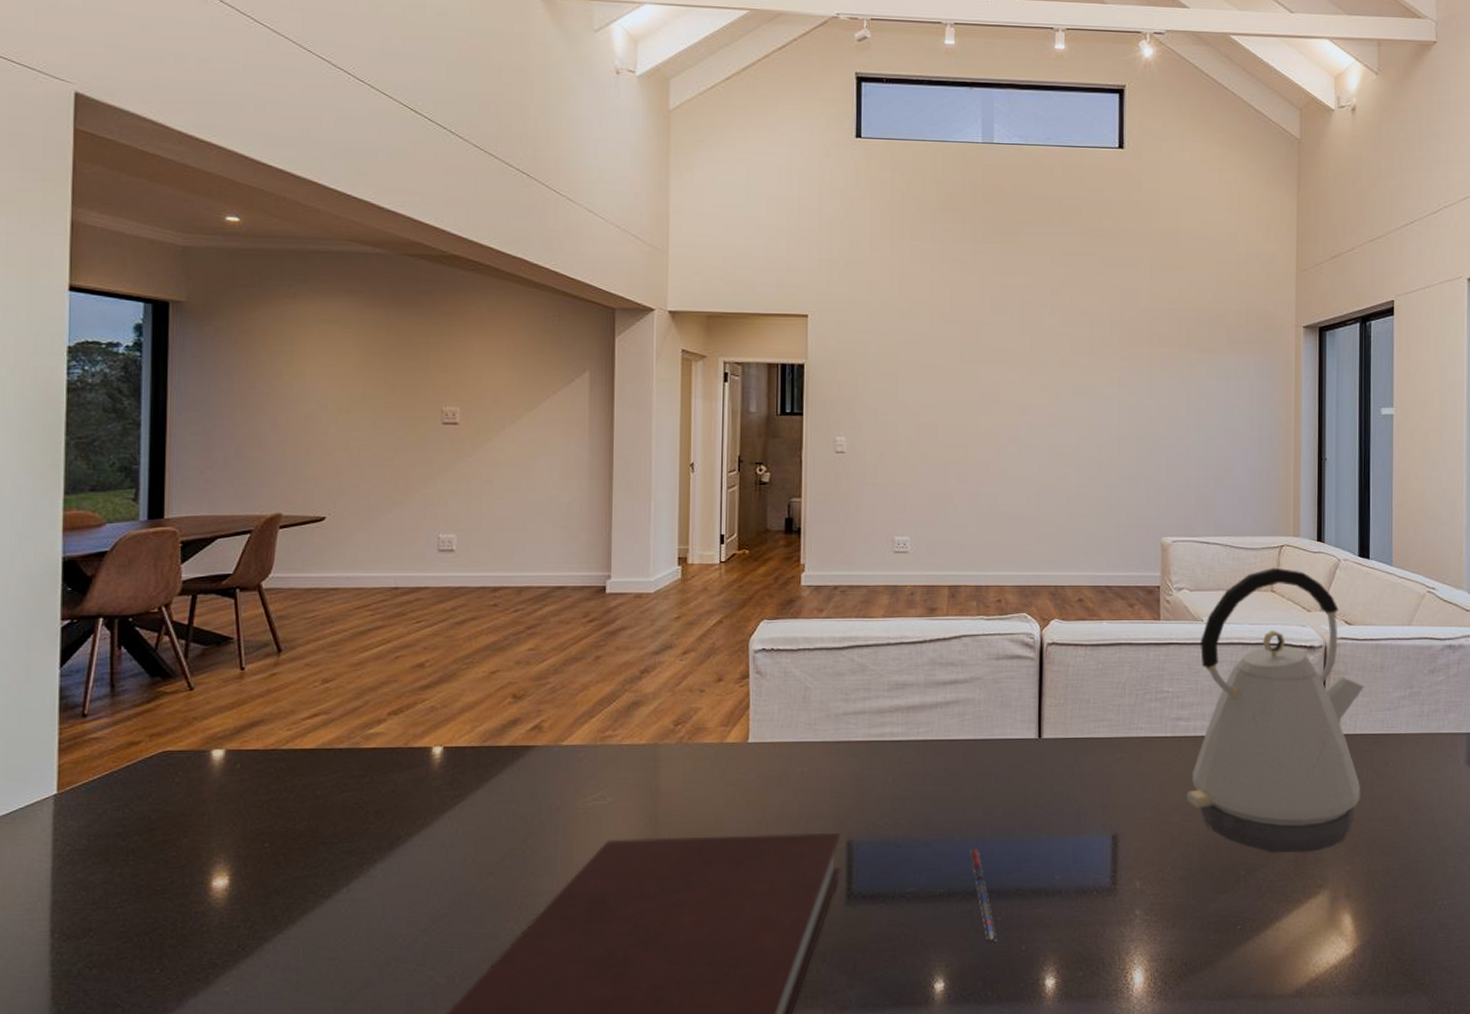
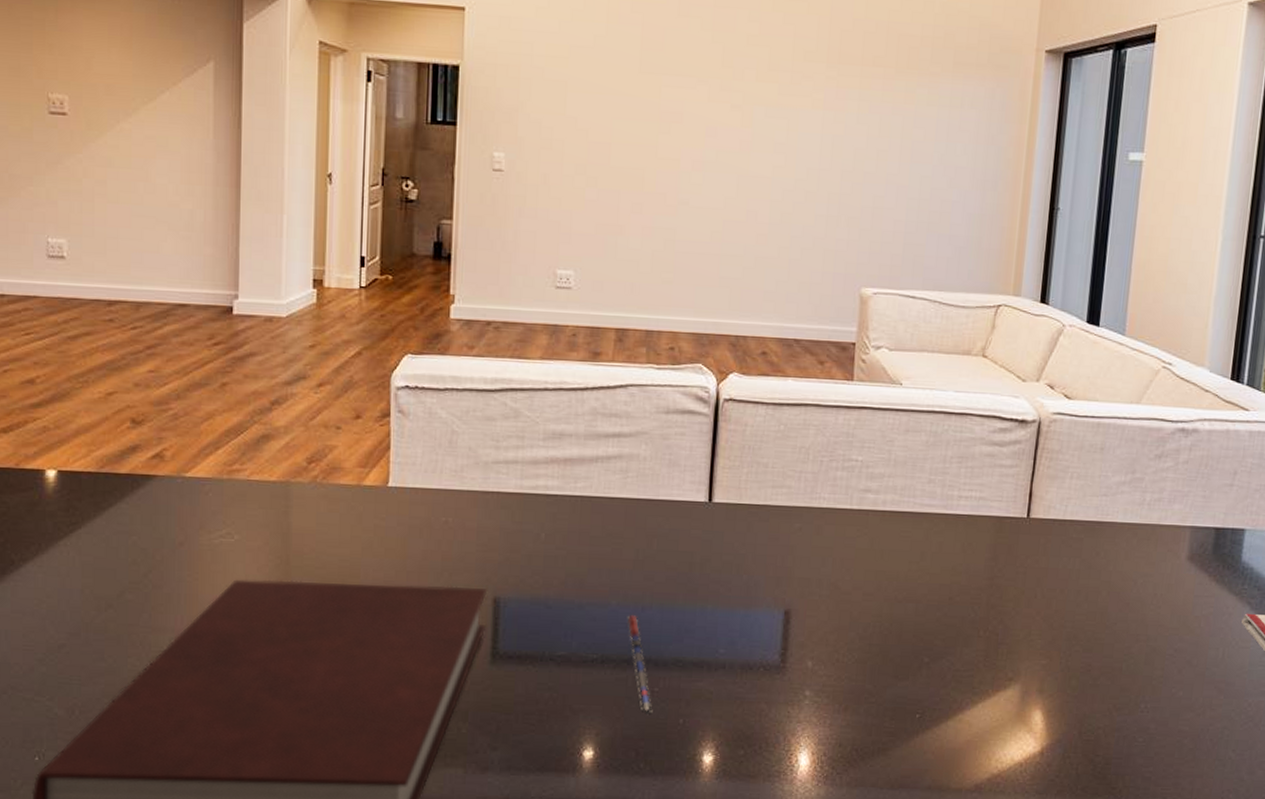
kettle: present [1186,567,1365,854] -> none [869,329,1080,644]

